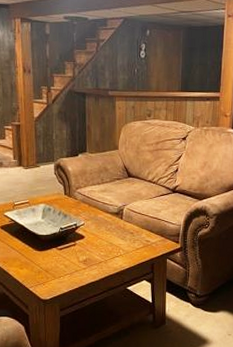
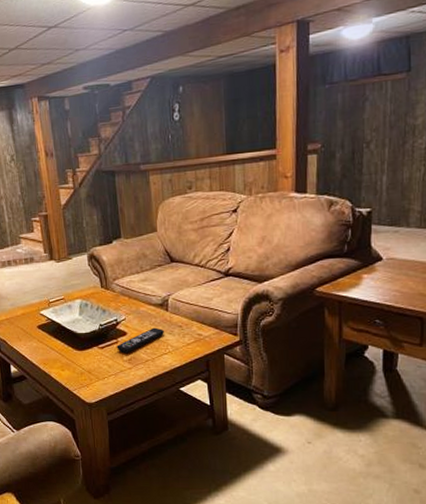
remote control: none [74,233,117,255] -> present [117,327,164,354]

